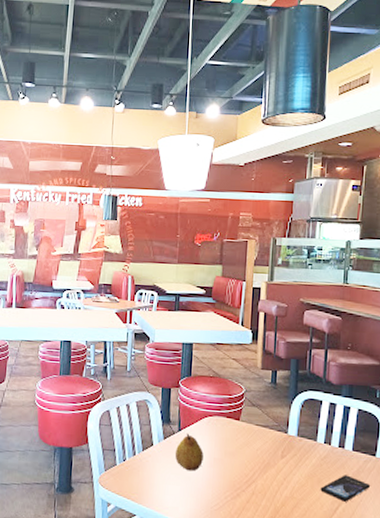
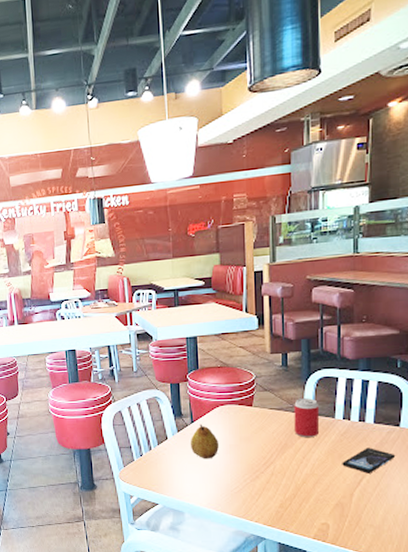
beverage can: none [278,417,303,458] -> present [294,398,320,437]

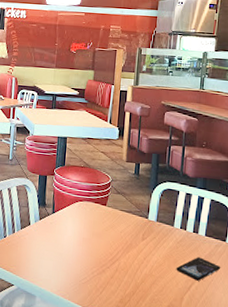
fruit: present [190,424,219,459] -> none [49,215,74,249]
beverage can: present [294,398,320,437] -> none [139,205,162,241]

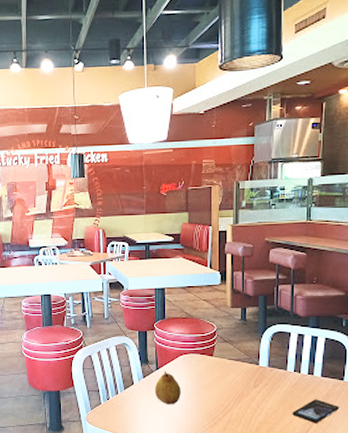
fruit: none [49,215,74,249] -> present [154,371,181,405]

